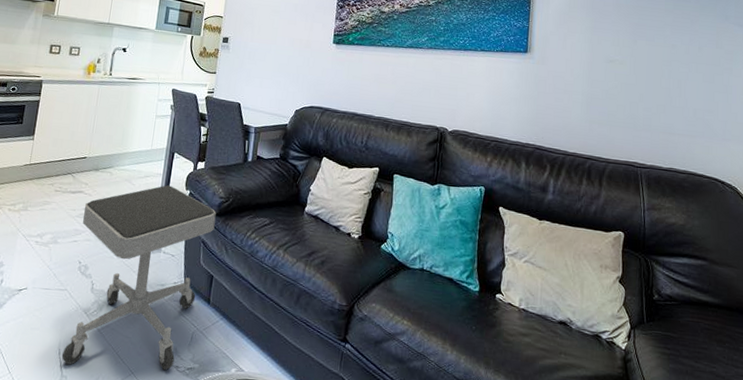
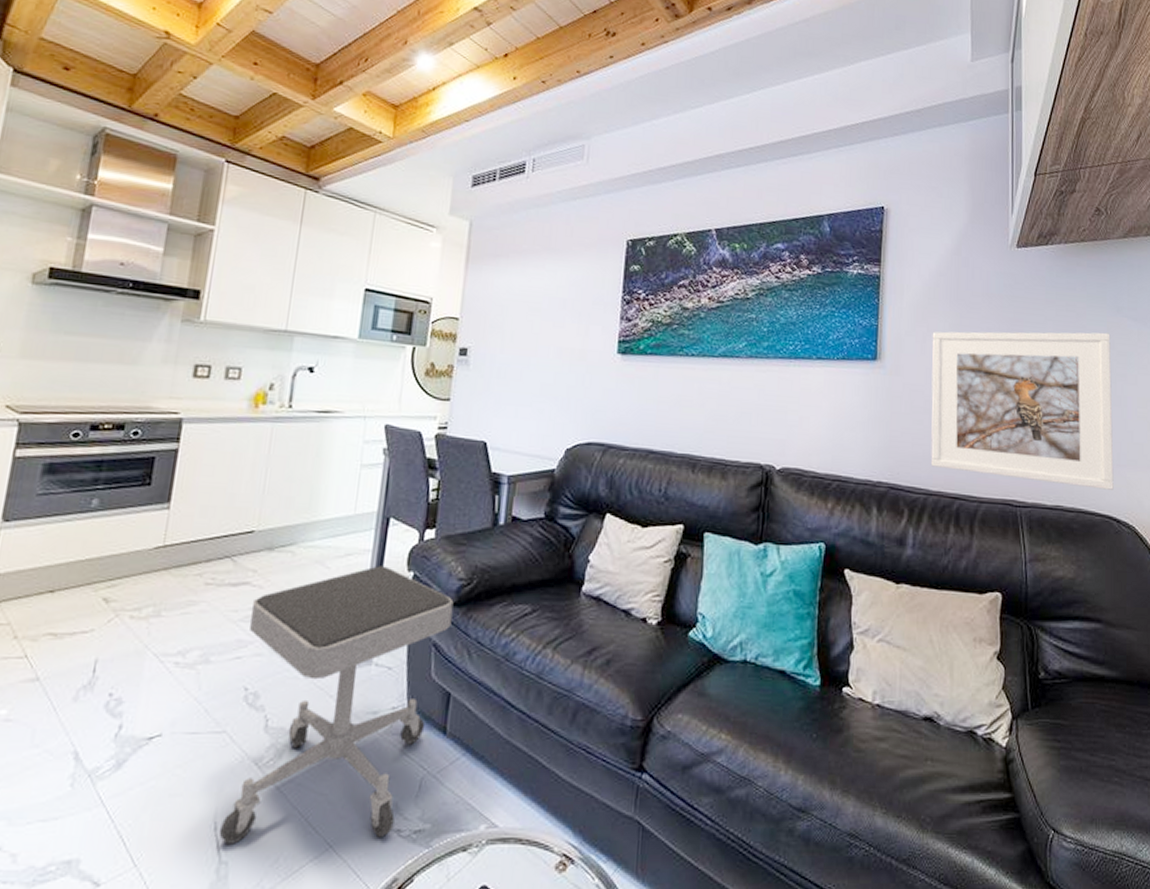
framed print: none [568,32,720,158] -> present [930,331,1114,490]

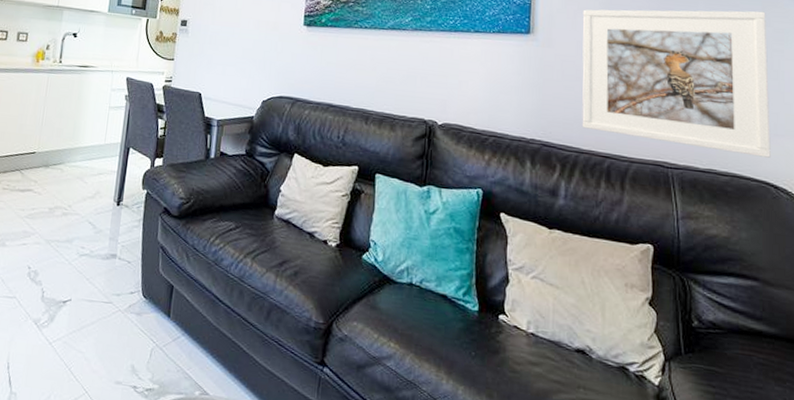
stool: present [219,566,454,844] -> none [10,183,176,391]

